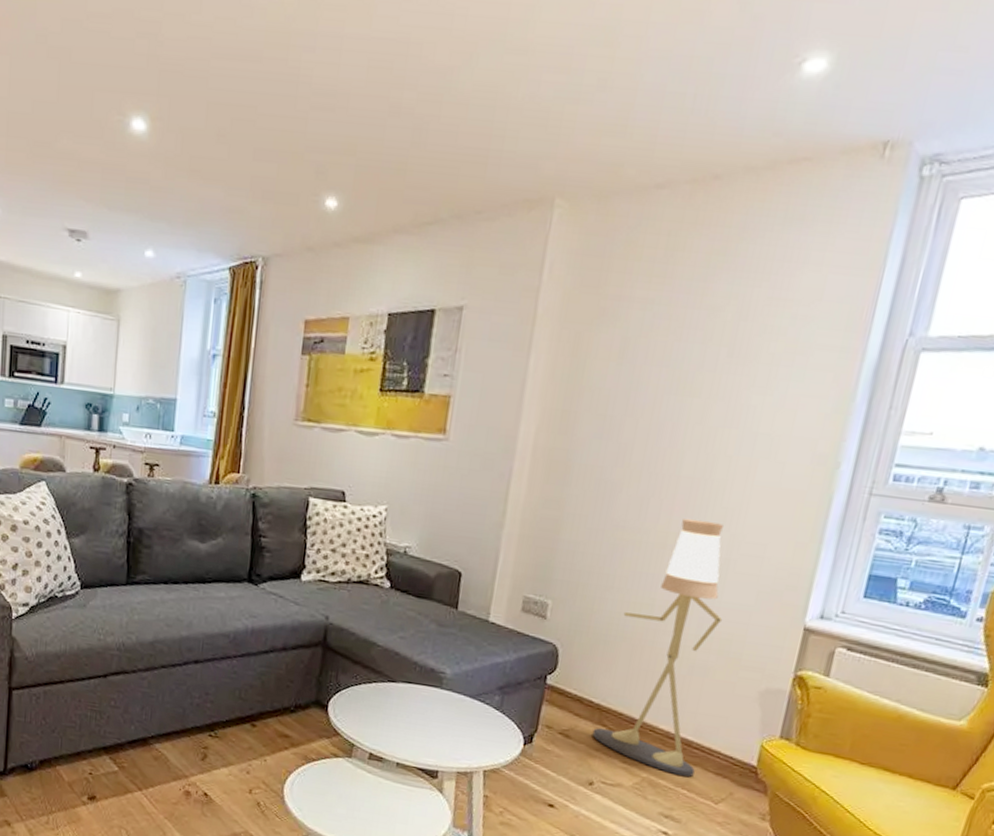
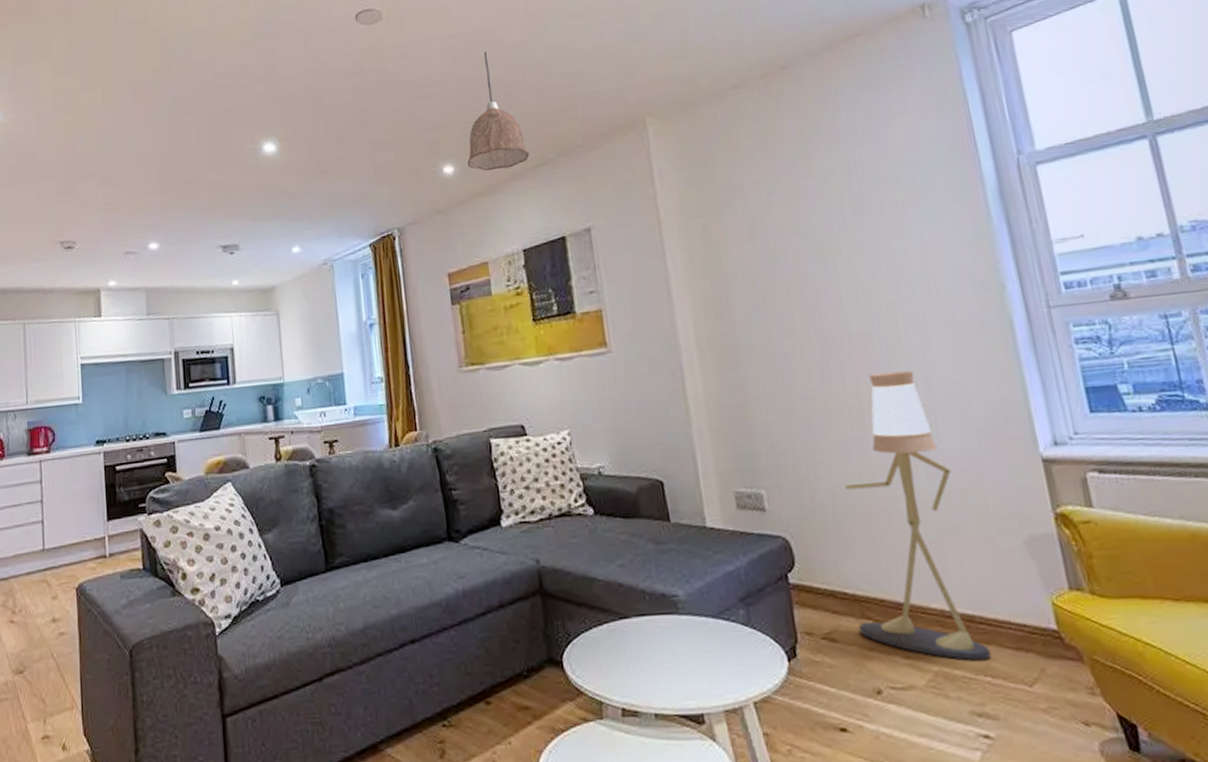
pendant lamp: none [353,68,422,219] -> present [468,51,530,171]

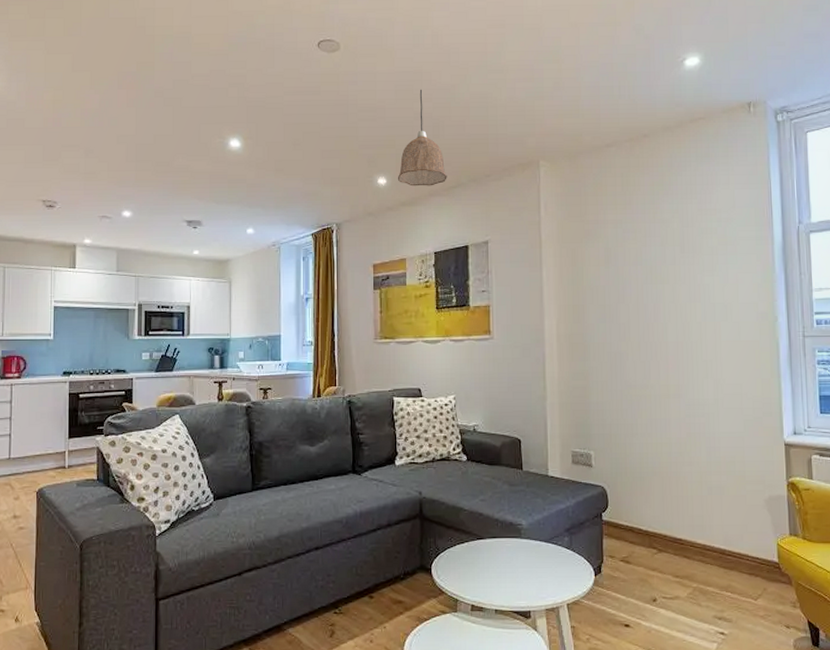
floor lamp: present [844,371,991,661] -> none [646,372,733,581]

